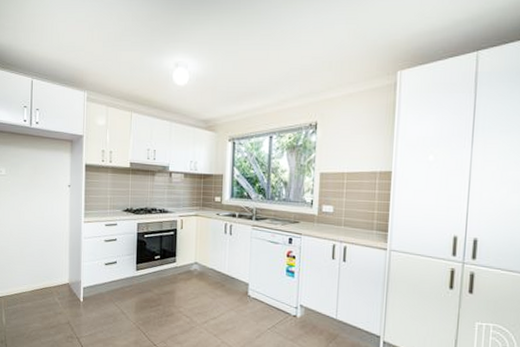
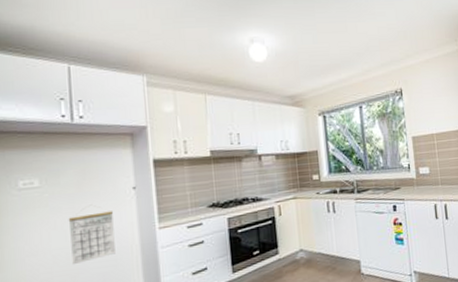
calendar: none [22,201,52,240] -> present [68,211,116,265]

